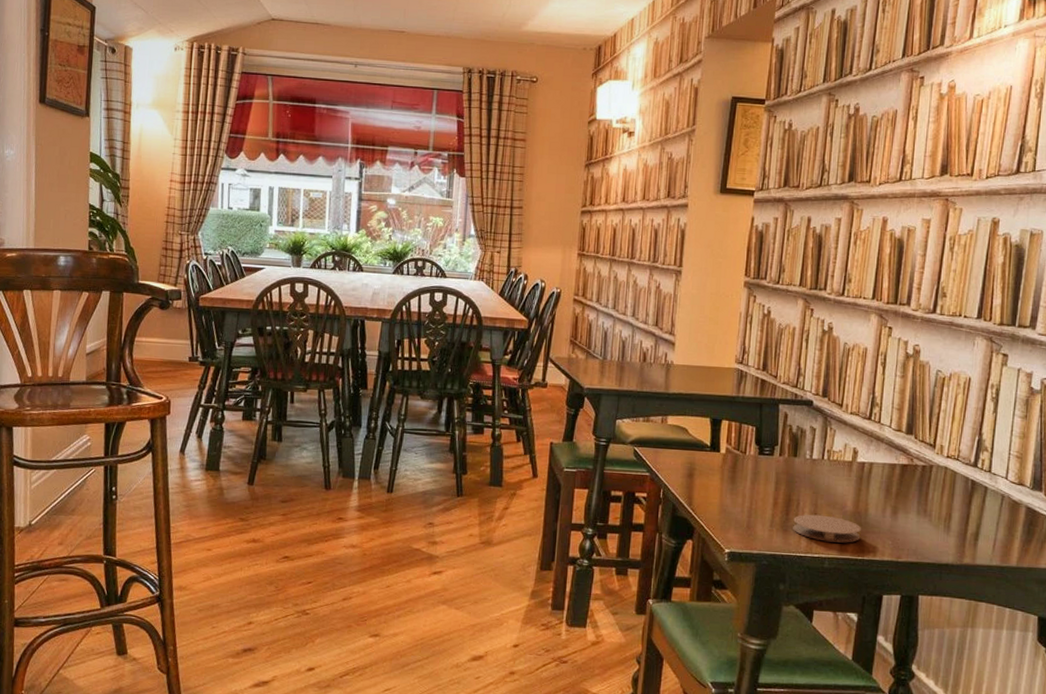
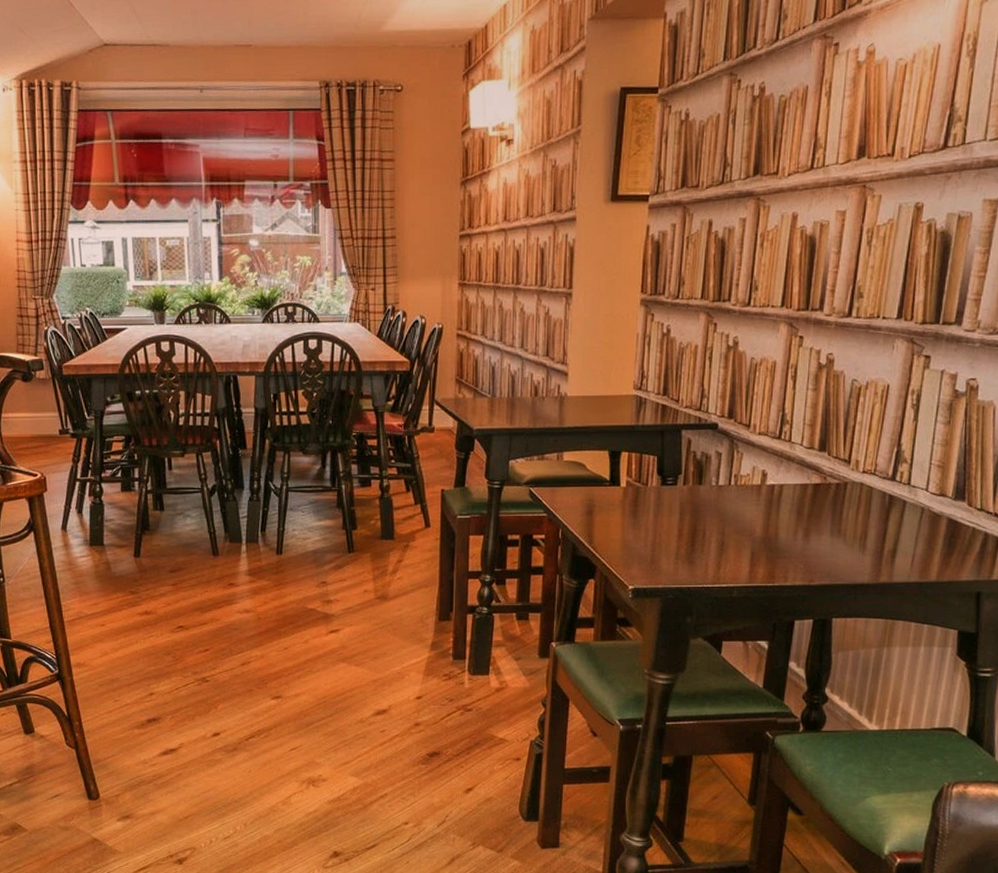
coaster: present [793,514,861,543] -> none [699,543,771,570]

